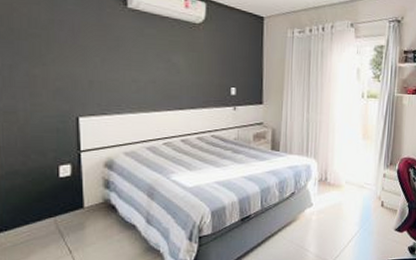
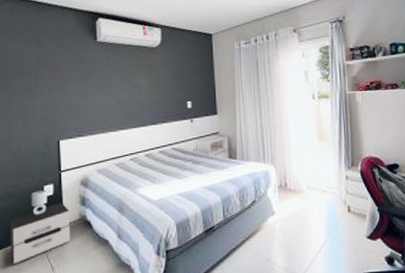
nightstand: none [17,169,91,246] -> present [10,189,70,264]

